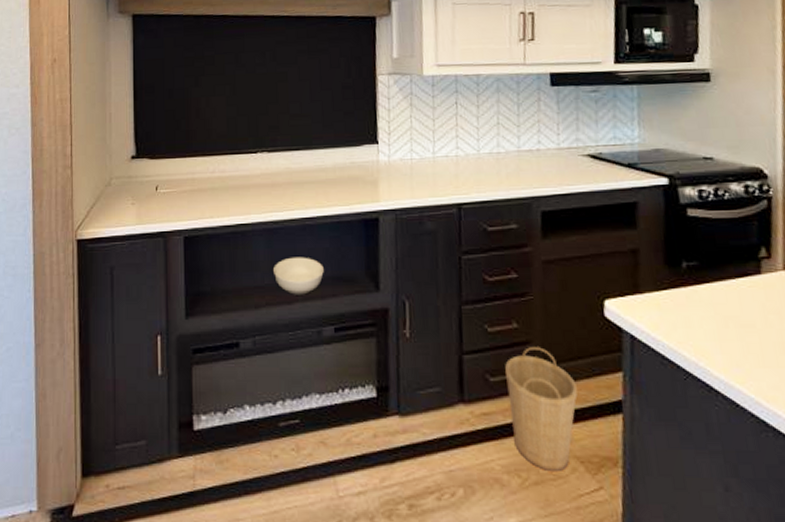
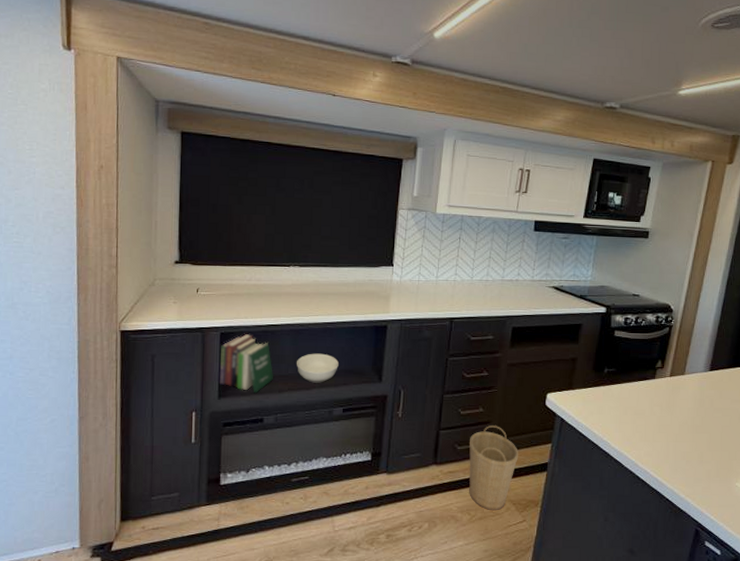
books: none [186,236,248,311] -> present [220,333,274,394]

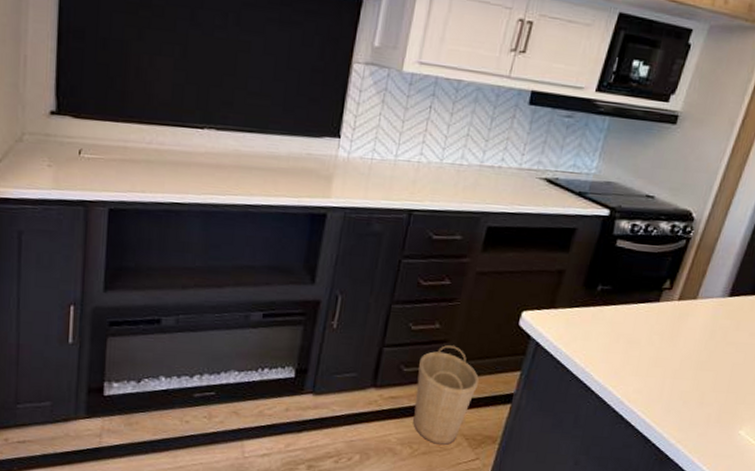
books: present [220,333,274,394] -> none [106,211,177,288]
bowl: present [297,353,339,383] -> none [206,242,261,280]

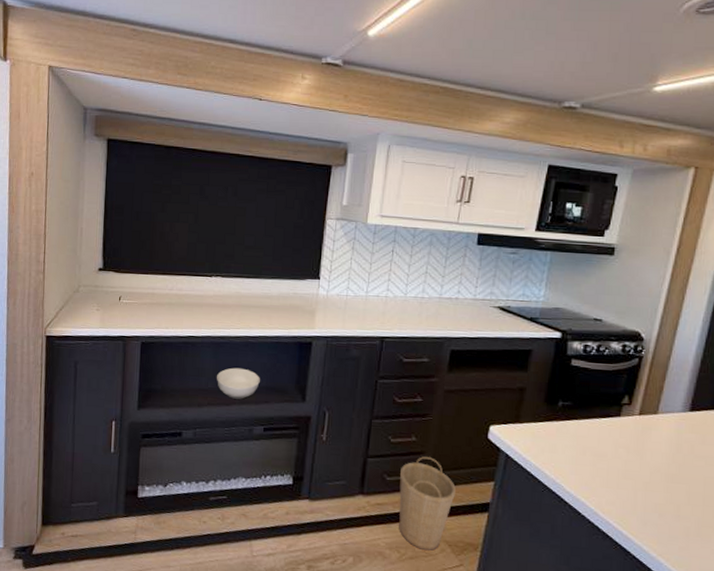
bowl: none [206,242,261,280] -> present [217,367,260,399]

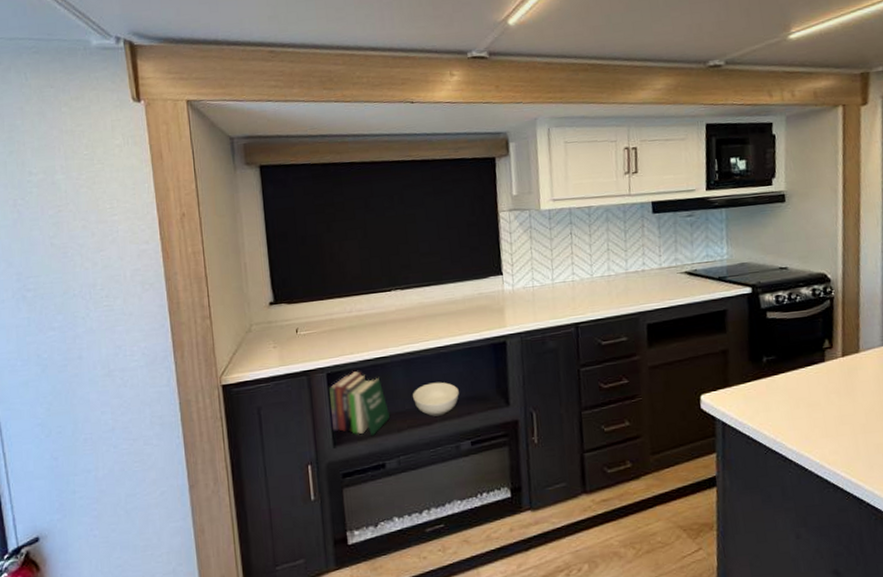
books: none [140,344,194,406] -> present [329,370,391,436]
basket: present [399,456,456,551] -> none [619,440,680,542]

